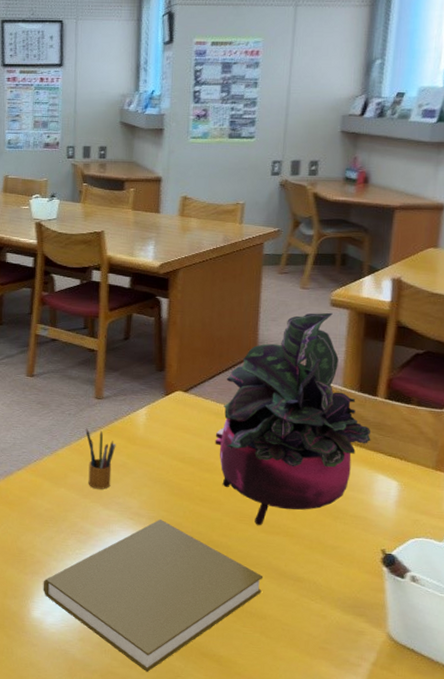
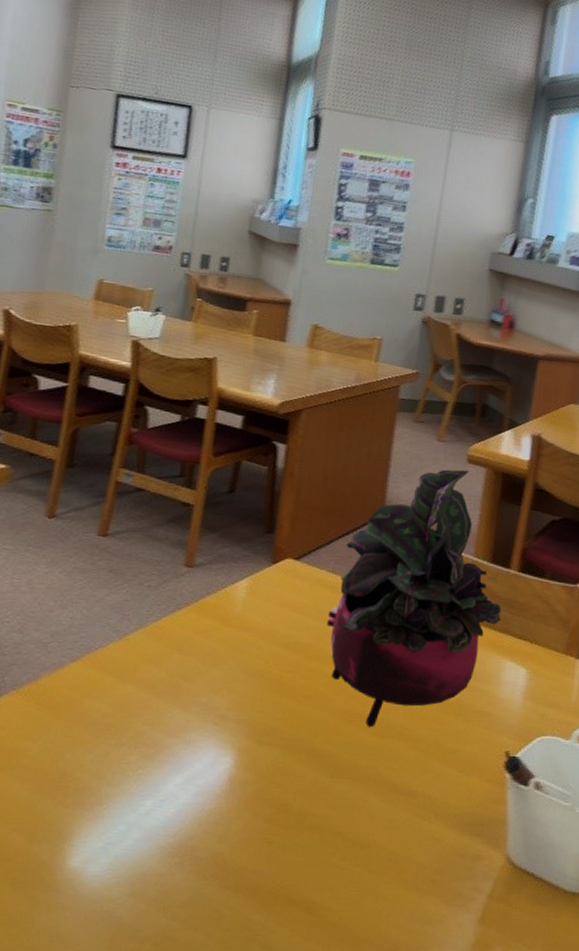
book: present [43,519,264,672] -> none [87,724,371,932]
pencil box: present [86,428,116,489] -> none [164,605,206,686]

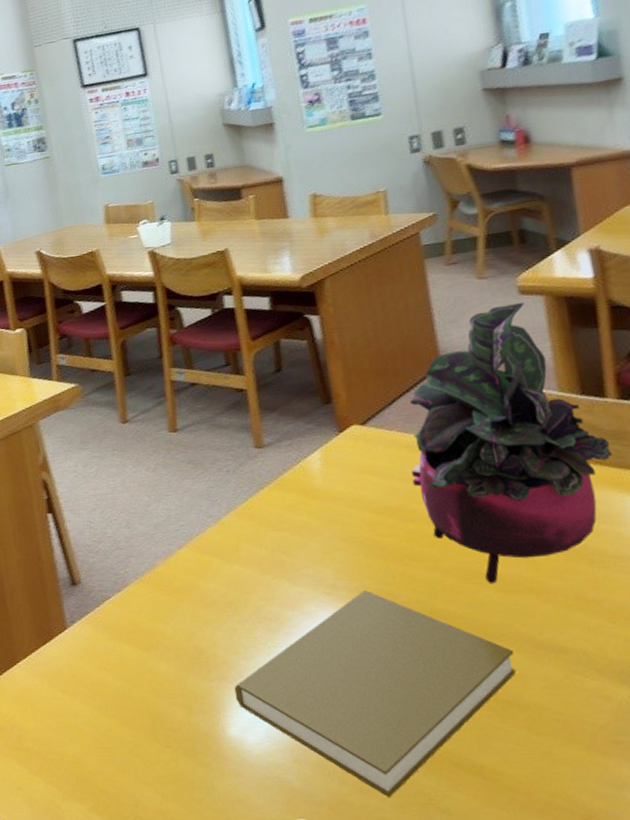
book: none [87,724,371,932] -> present [234,590,516,797]

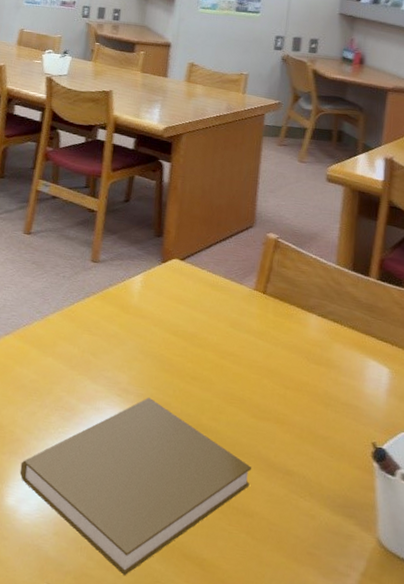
potted plant: present [409,302,613,584] -> none [209,186,364,410]

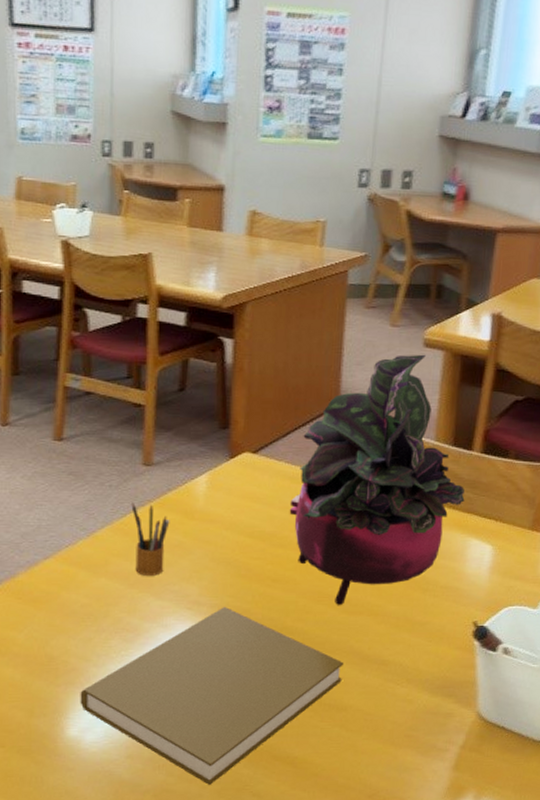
pencil box: none [77,293,109,361] -> present [131,502,170,576]
potted plant: none [209,186,364,410] -> present [289,354,465,606]

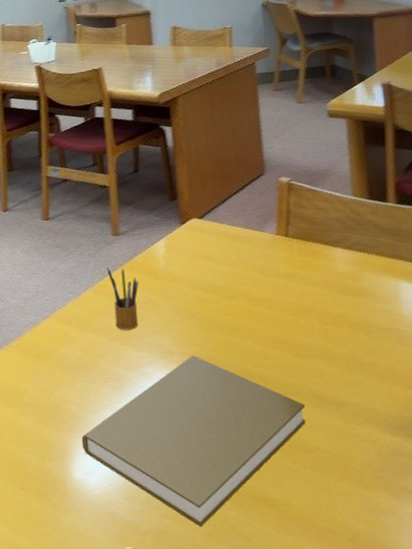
potted plant: present [289,354,465,606] -> none [235,123,389,351]

